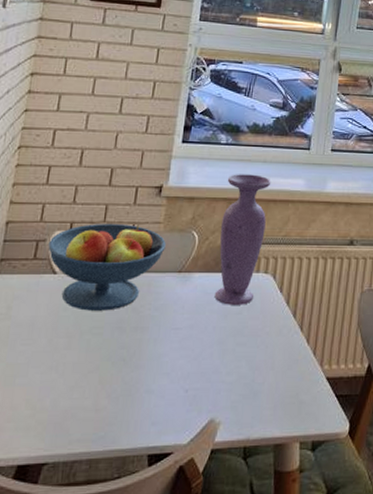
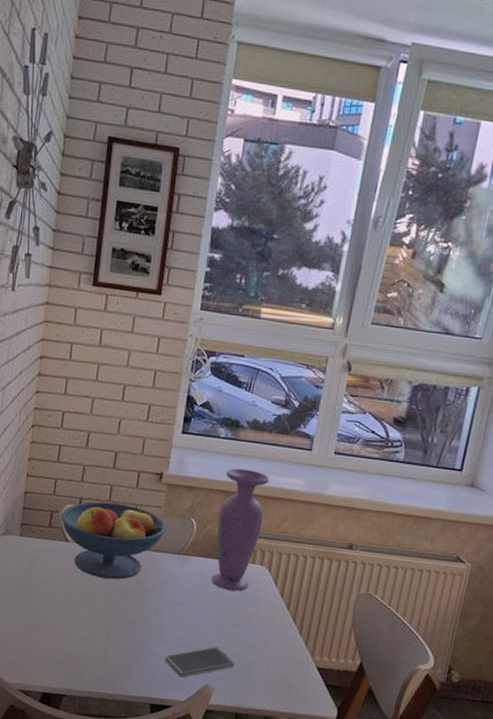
smartphone: none [165,371,242,416] -> present [165,646,235,678]

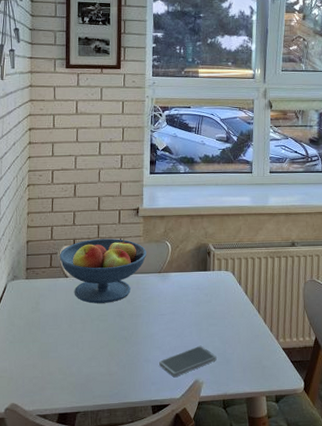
vase: present [211,468,270,592] -> none [187,195,224,296]

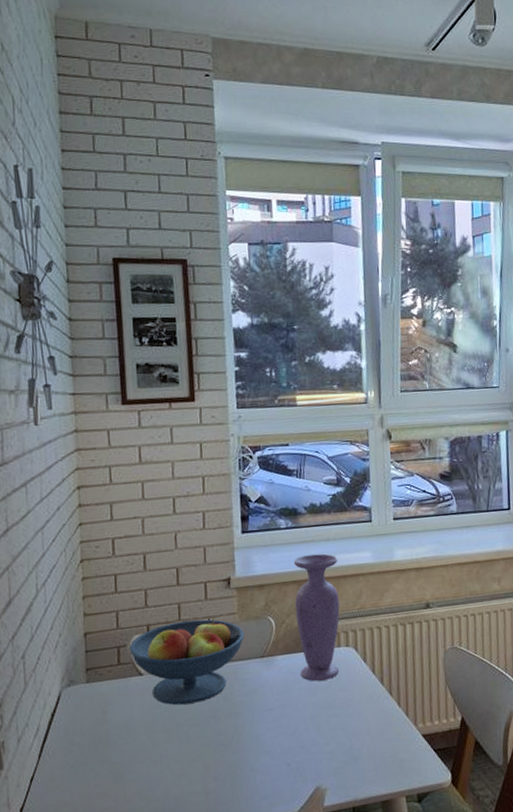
smartphone: present [159,345,217,378] -> none [269,742,342,787]
vase: none [187,195,224,296] -> present [293,553,340,682]

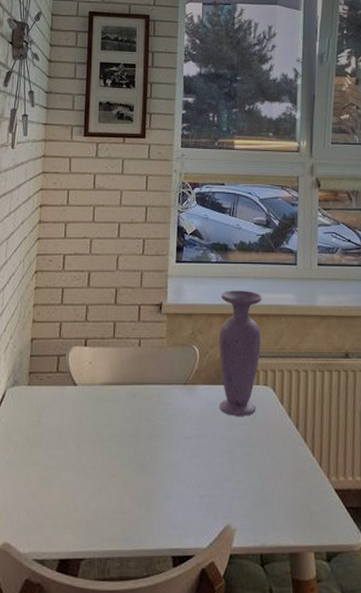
fruit bowl: present [129,618,244,705] -> none [68,338,170,420]

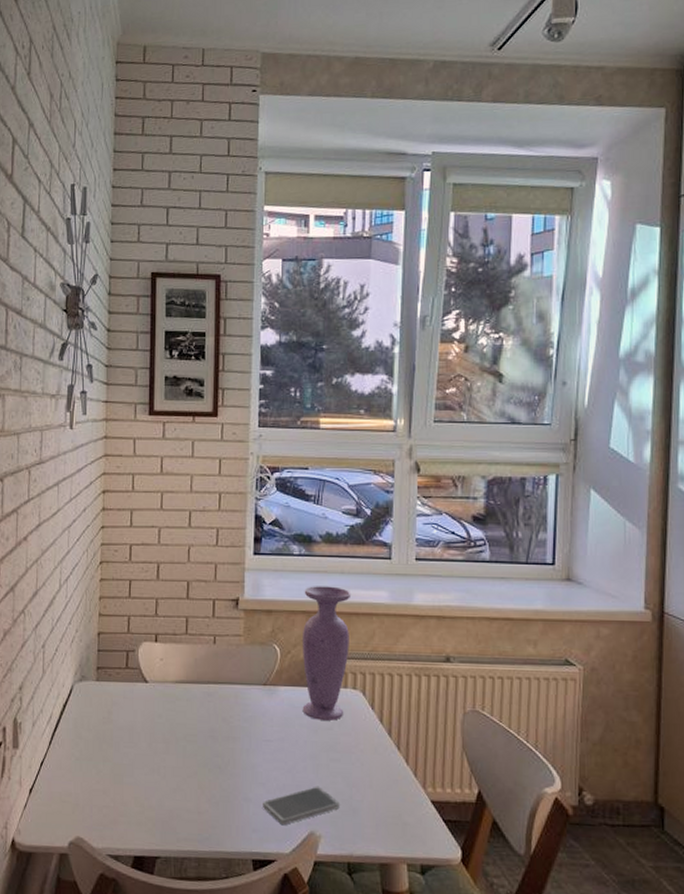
smartphone: none [182,480,253,521] -> present [263,786,340,826]

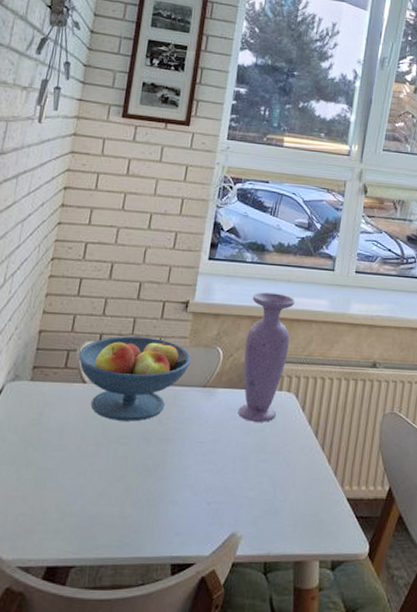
fruit bowl: none [137,635,248,720] -> present [78,336,191,422]
smartphone: present [263,786,340,826] -> none [188,487,263,528]

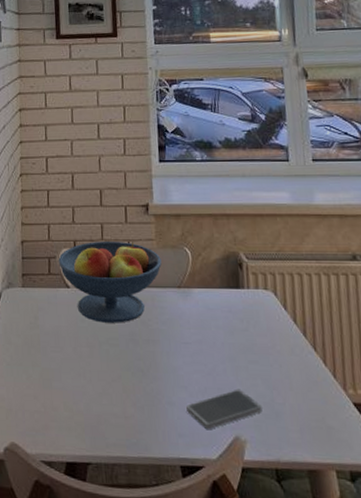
smartphone: none [188,487,263,528] -> present [186,388,262,430]
vase: present [237,292,296,422] -> none [209,189,258,322]

